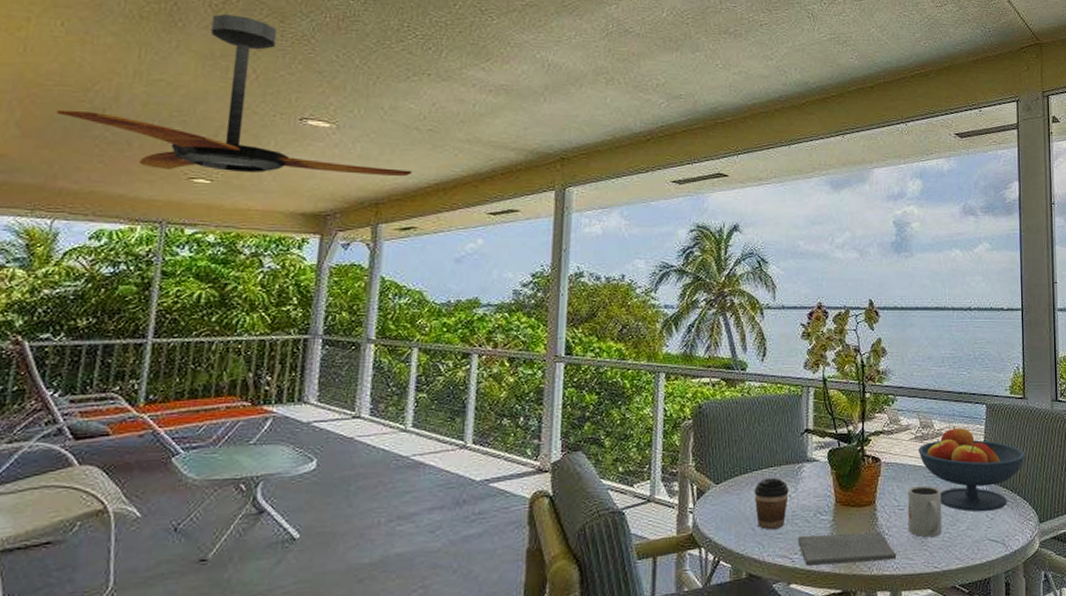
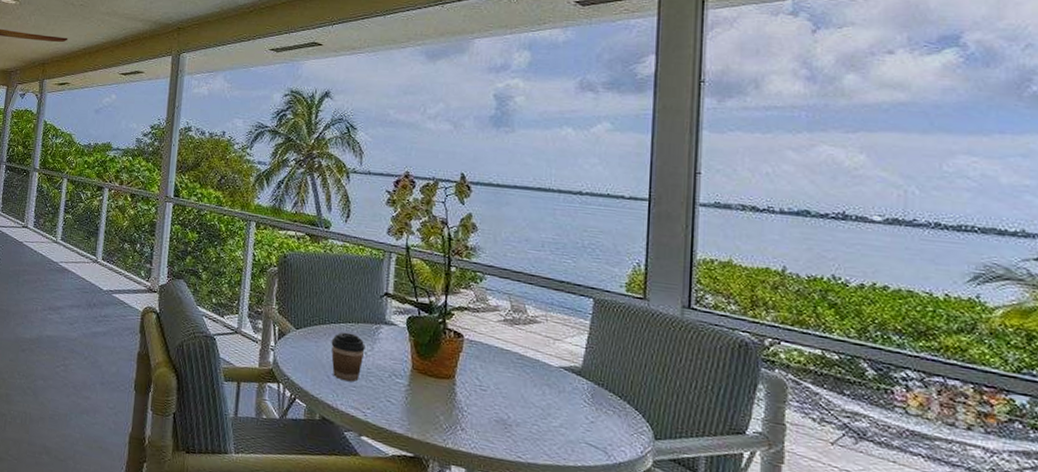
notepad: present [798,531,897,566] -> none [371,394,476,439]
mug: present [908,486,942,538] -> none [490,369,532,426]
fruit bowl: present [918,426,1026,512] -> none [507,315,642,414]

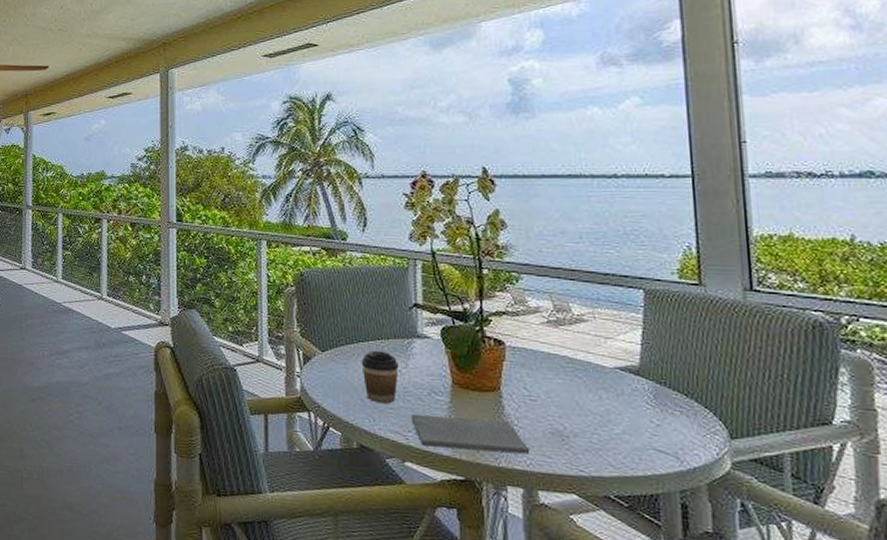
notepad: none [371,394,476,439] -> present [411,415,530,455]

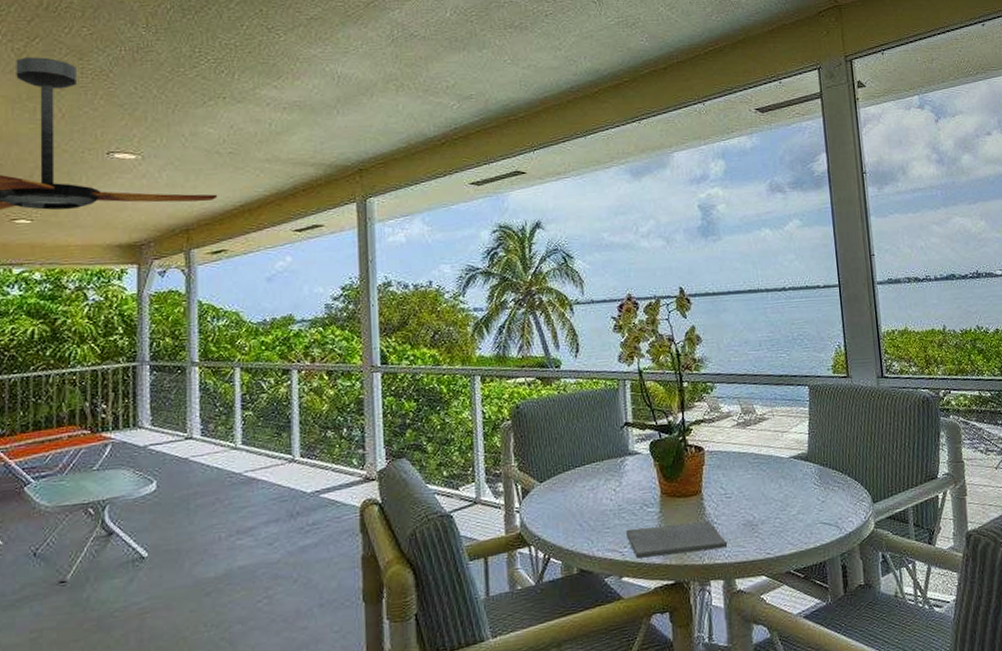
coffee cup: present [361,350,399,404] -> none [578,472,613,525]

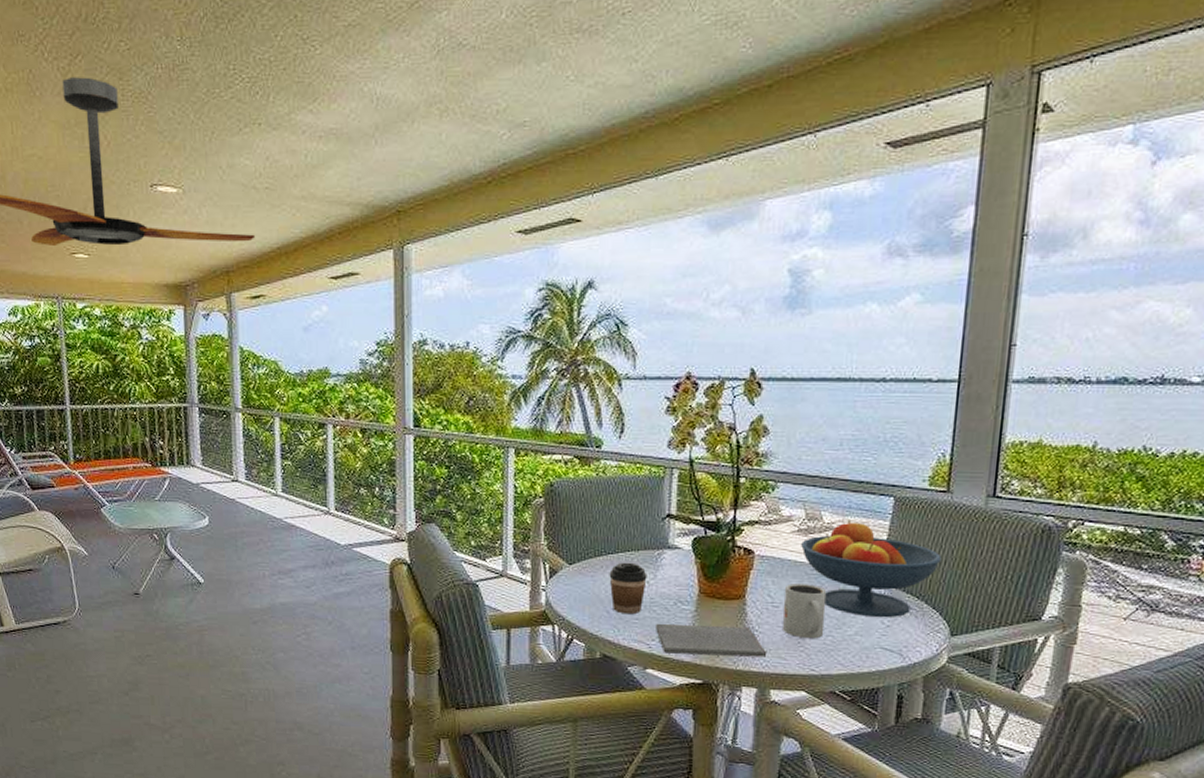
coffee cup: none [578,472,613,525] -> present [609,562,647,615]
mug: none [734,472,773,524] -> present [783,583,827,639]
fruit bowl: none [741,410,854,496] -> present [801,520,942,618]

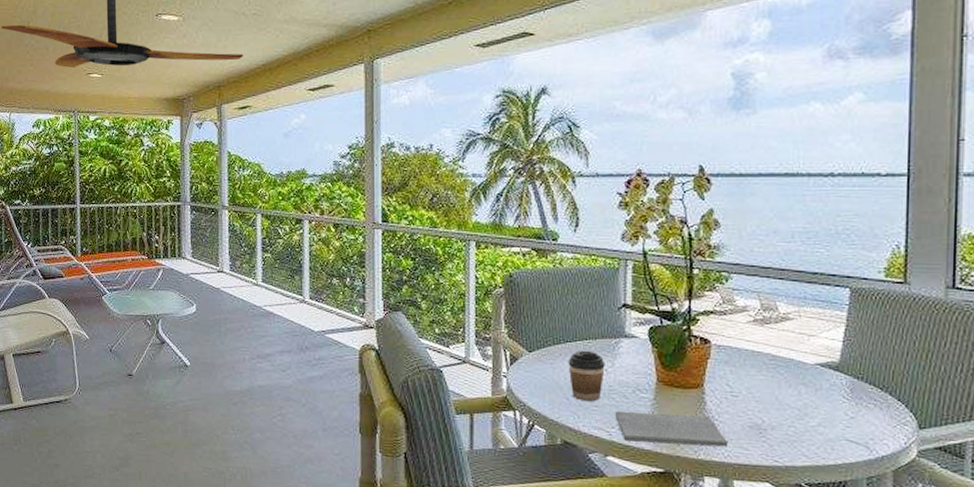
mug: present [783,583,827,639] -> none [743,373,787,430]
fruit bowl: present [801,520,942,618] -> none [758,310,903,409]

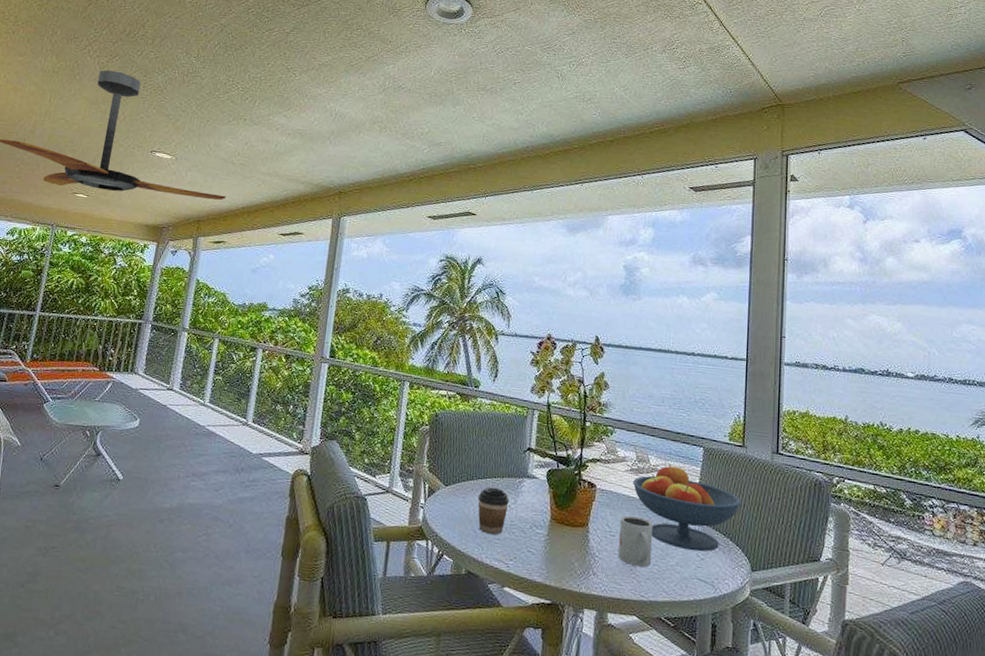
notepad: present [615,412,729,447] -> none [514,545,606,582]
mug: none [743,373,787,430] -> present [618,515,654,567]
fruit bowl: none [758,310,903,409] -> present [633,464,741,552]

